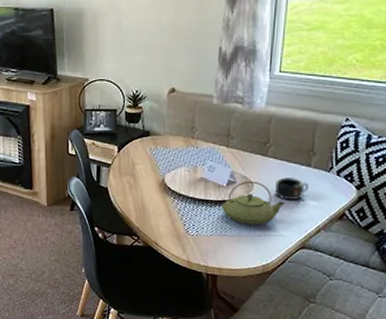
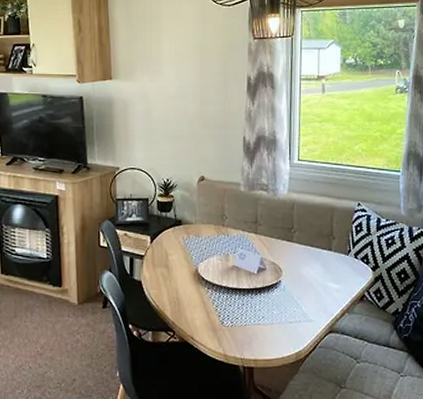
teapot: present [222,181,284,225] -> none [254,267,311,312]
mug: present [275,177,309,201] -> none [302,262,331,285]

